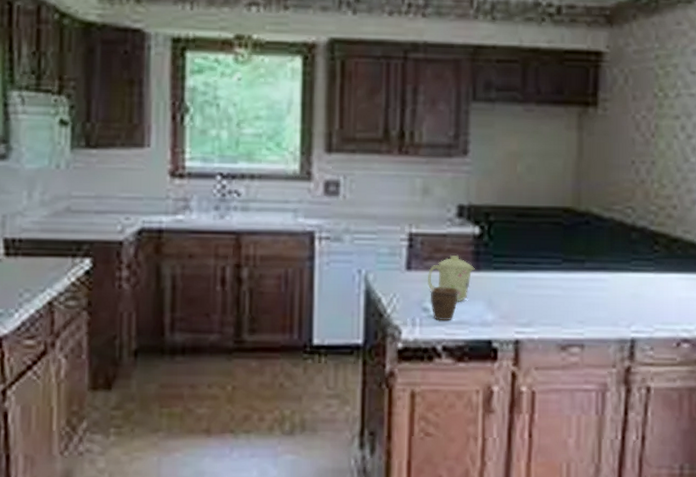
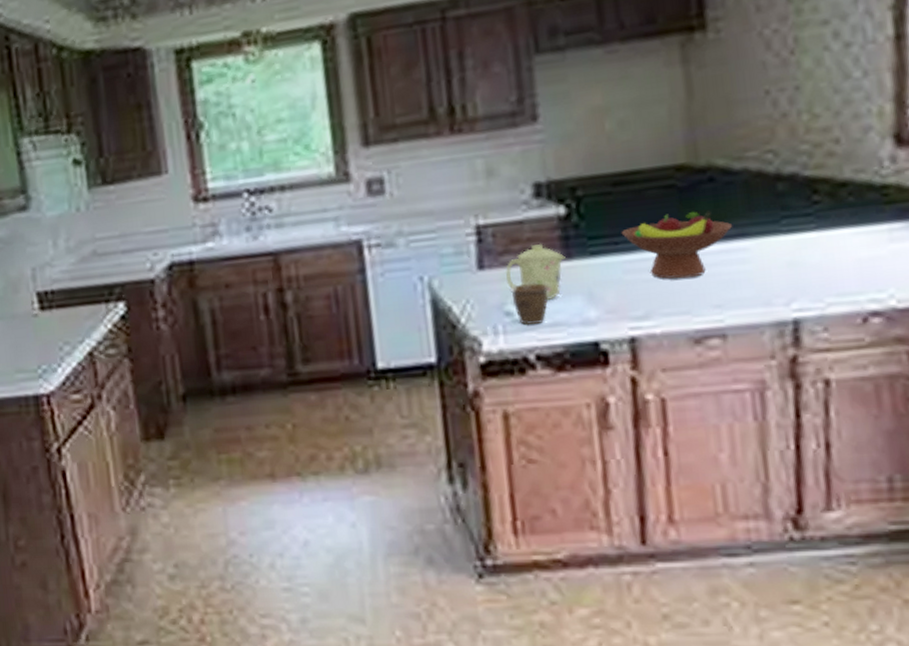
fruit bowl: none [519,245,597,297] -> present [621,211,732,279]

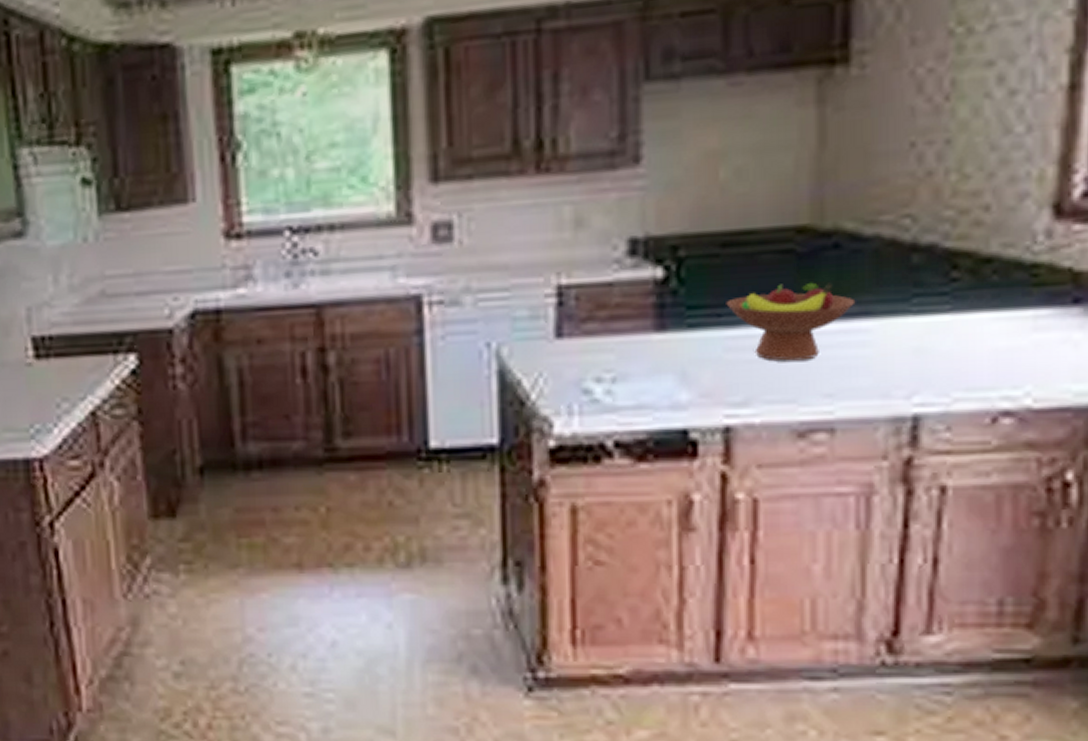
mug: present [506,243,566,301] -> none [588,310,659,379]
mug: present [509,283,549,326] -> none [590,358,636,407]

